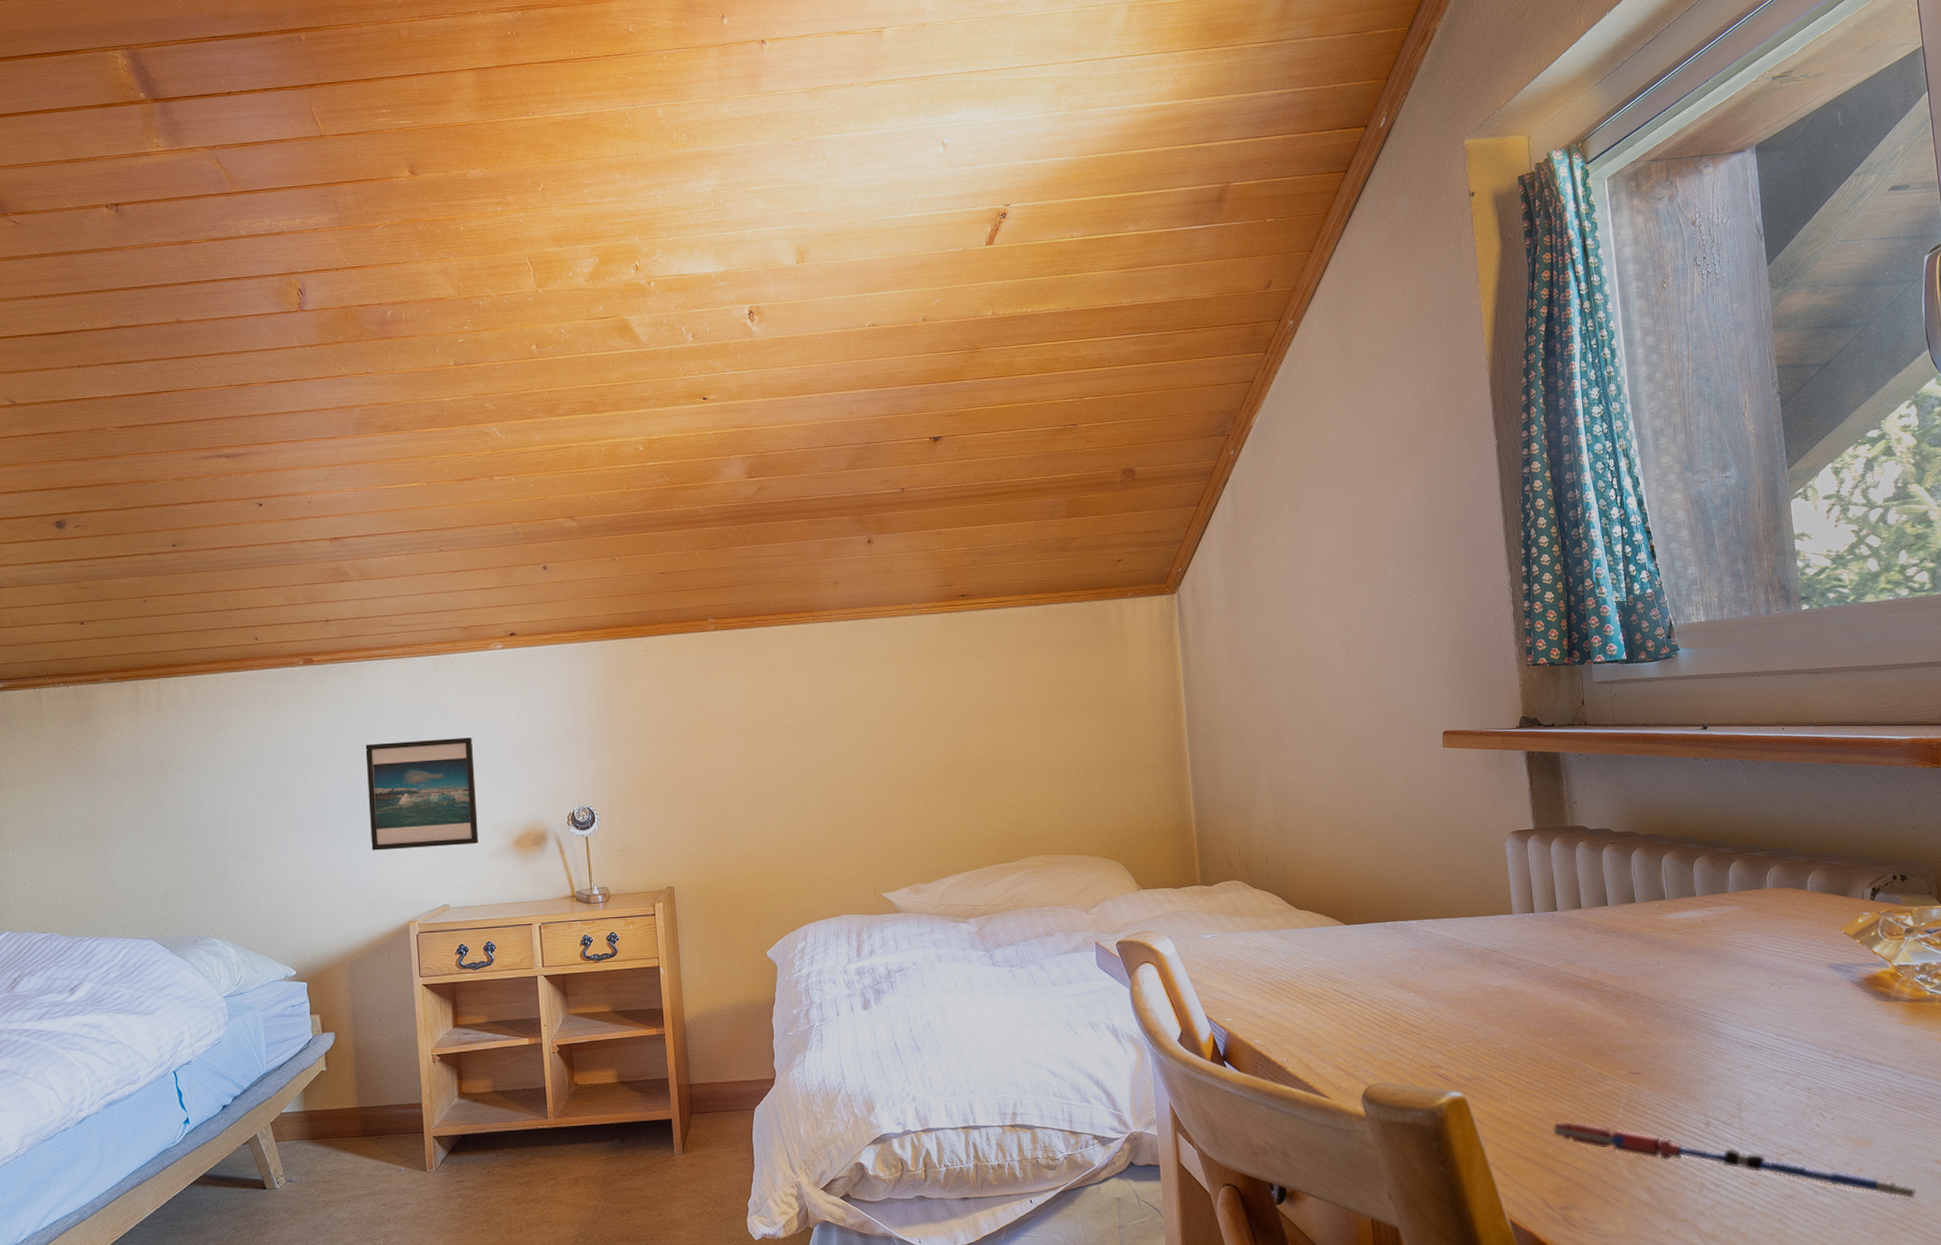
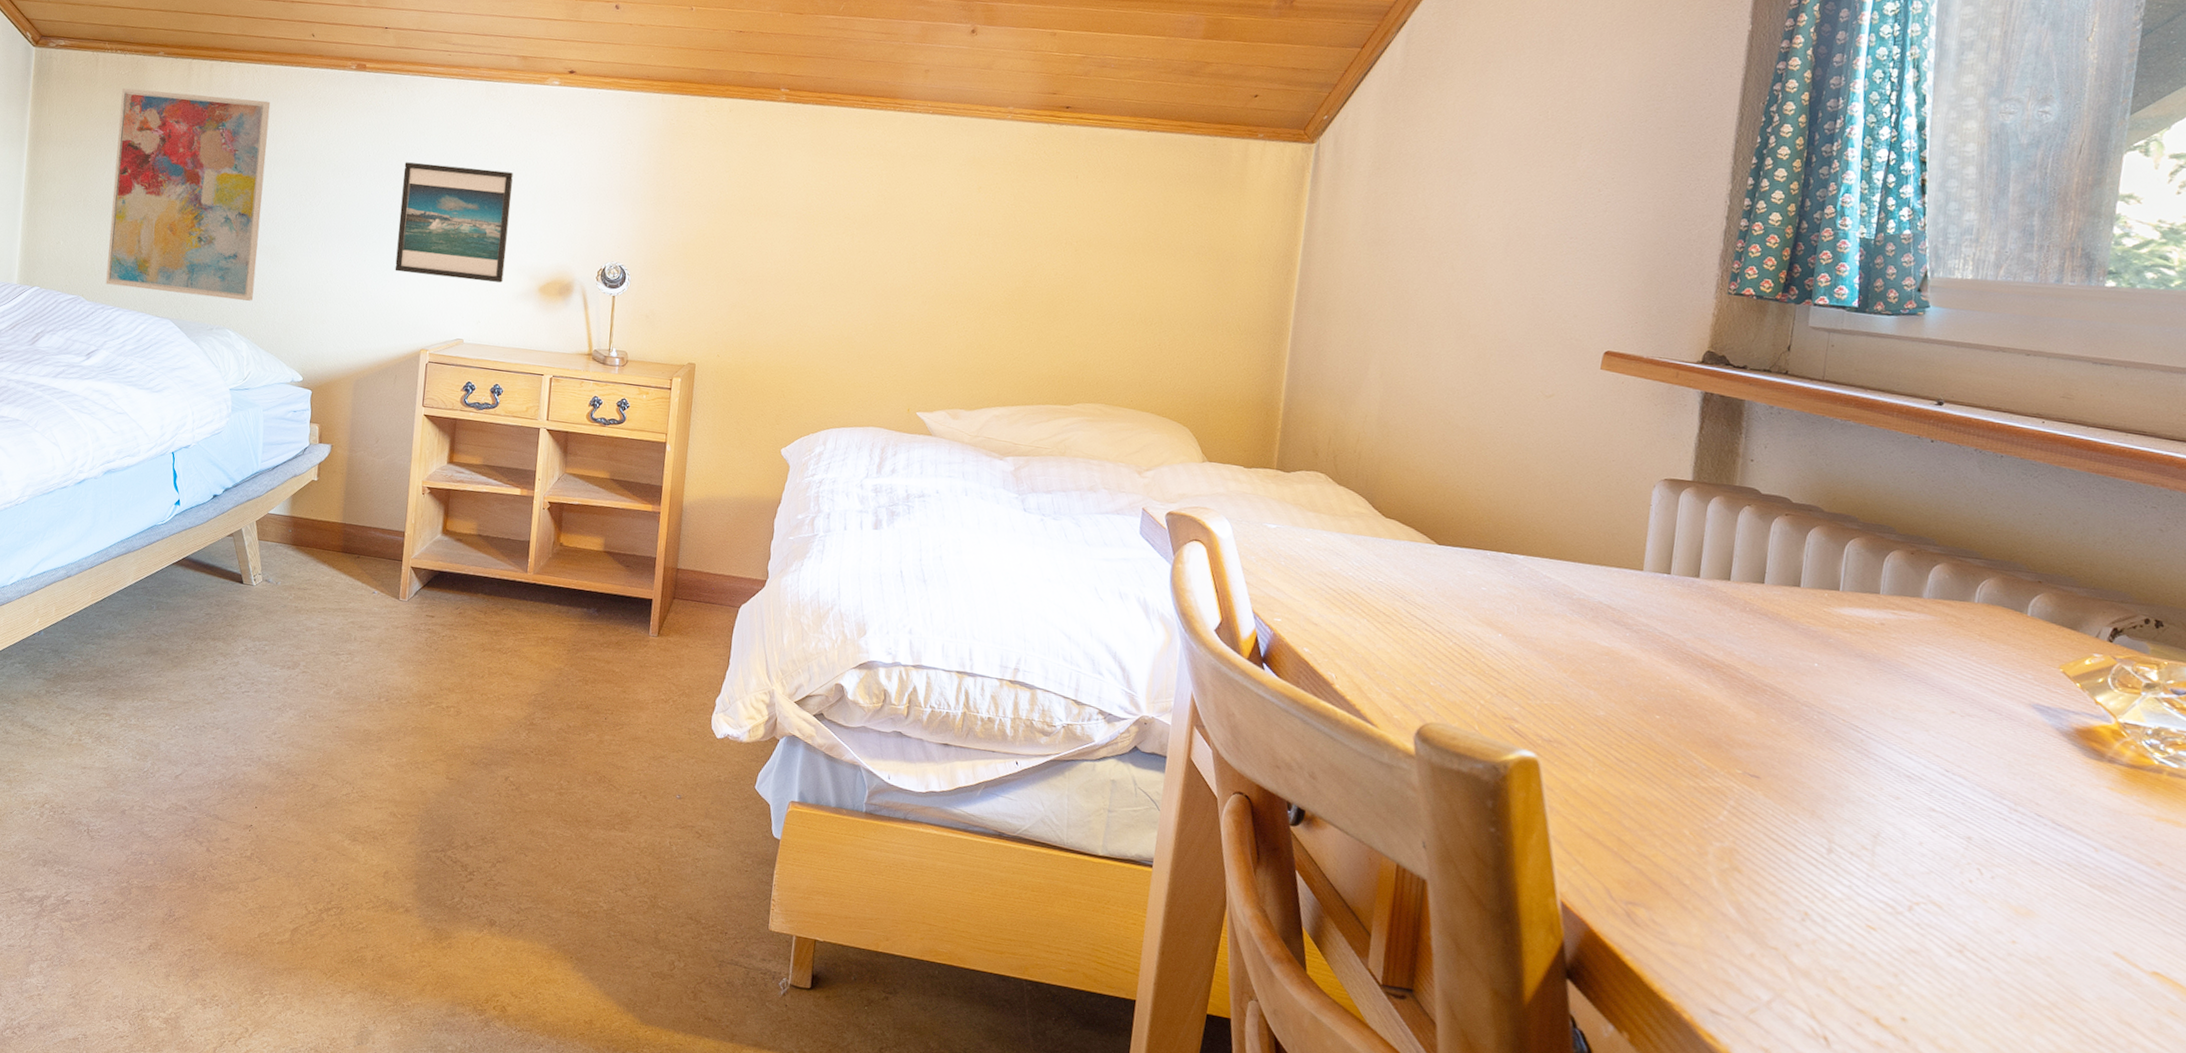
wall art: none [69,708,234,916] -> present [105,87,271,301]
pen: present [1552,1120,1917,1200] -> none [1635,808,2080,989]

